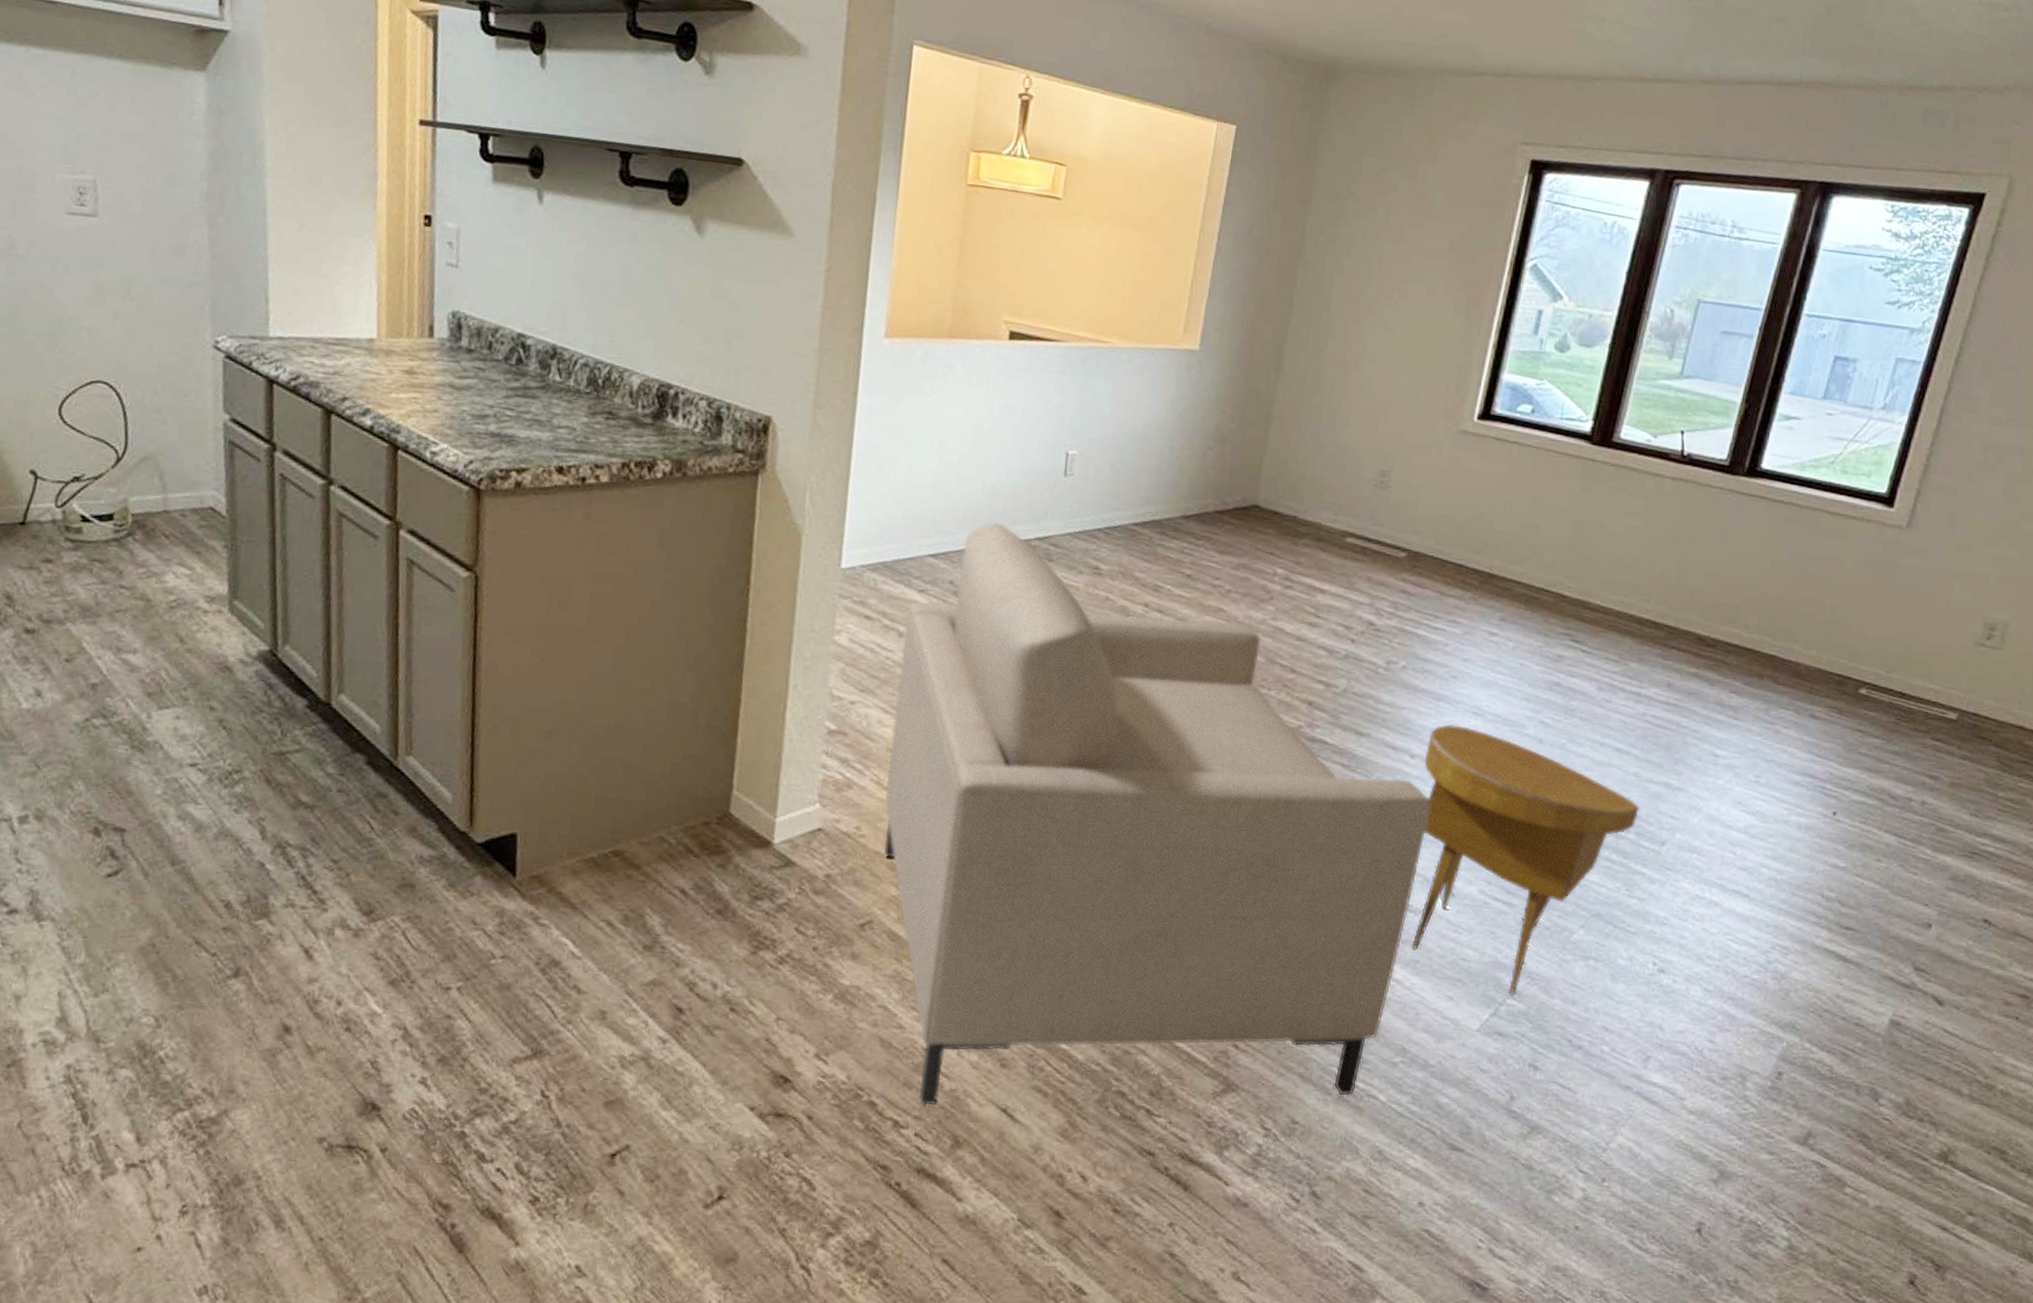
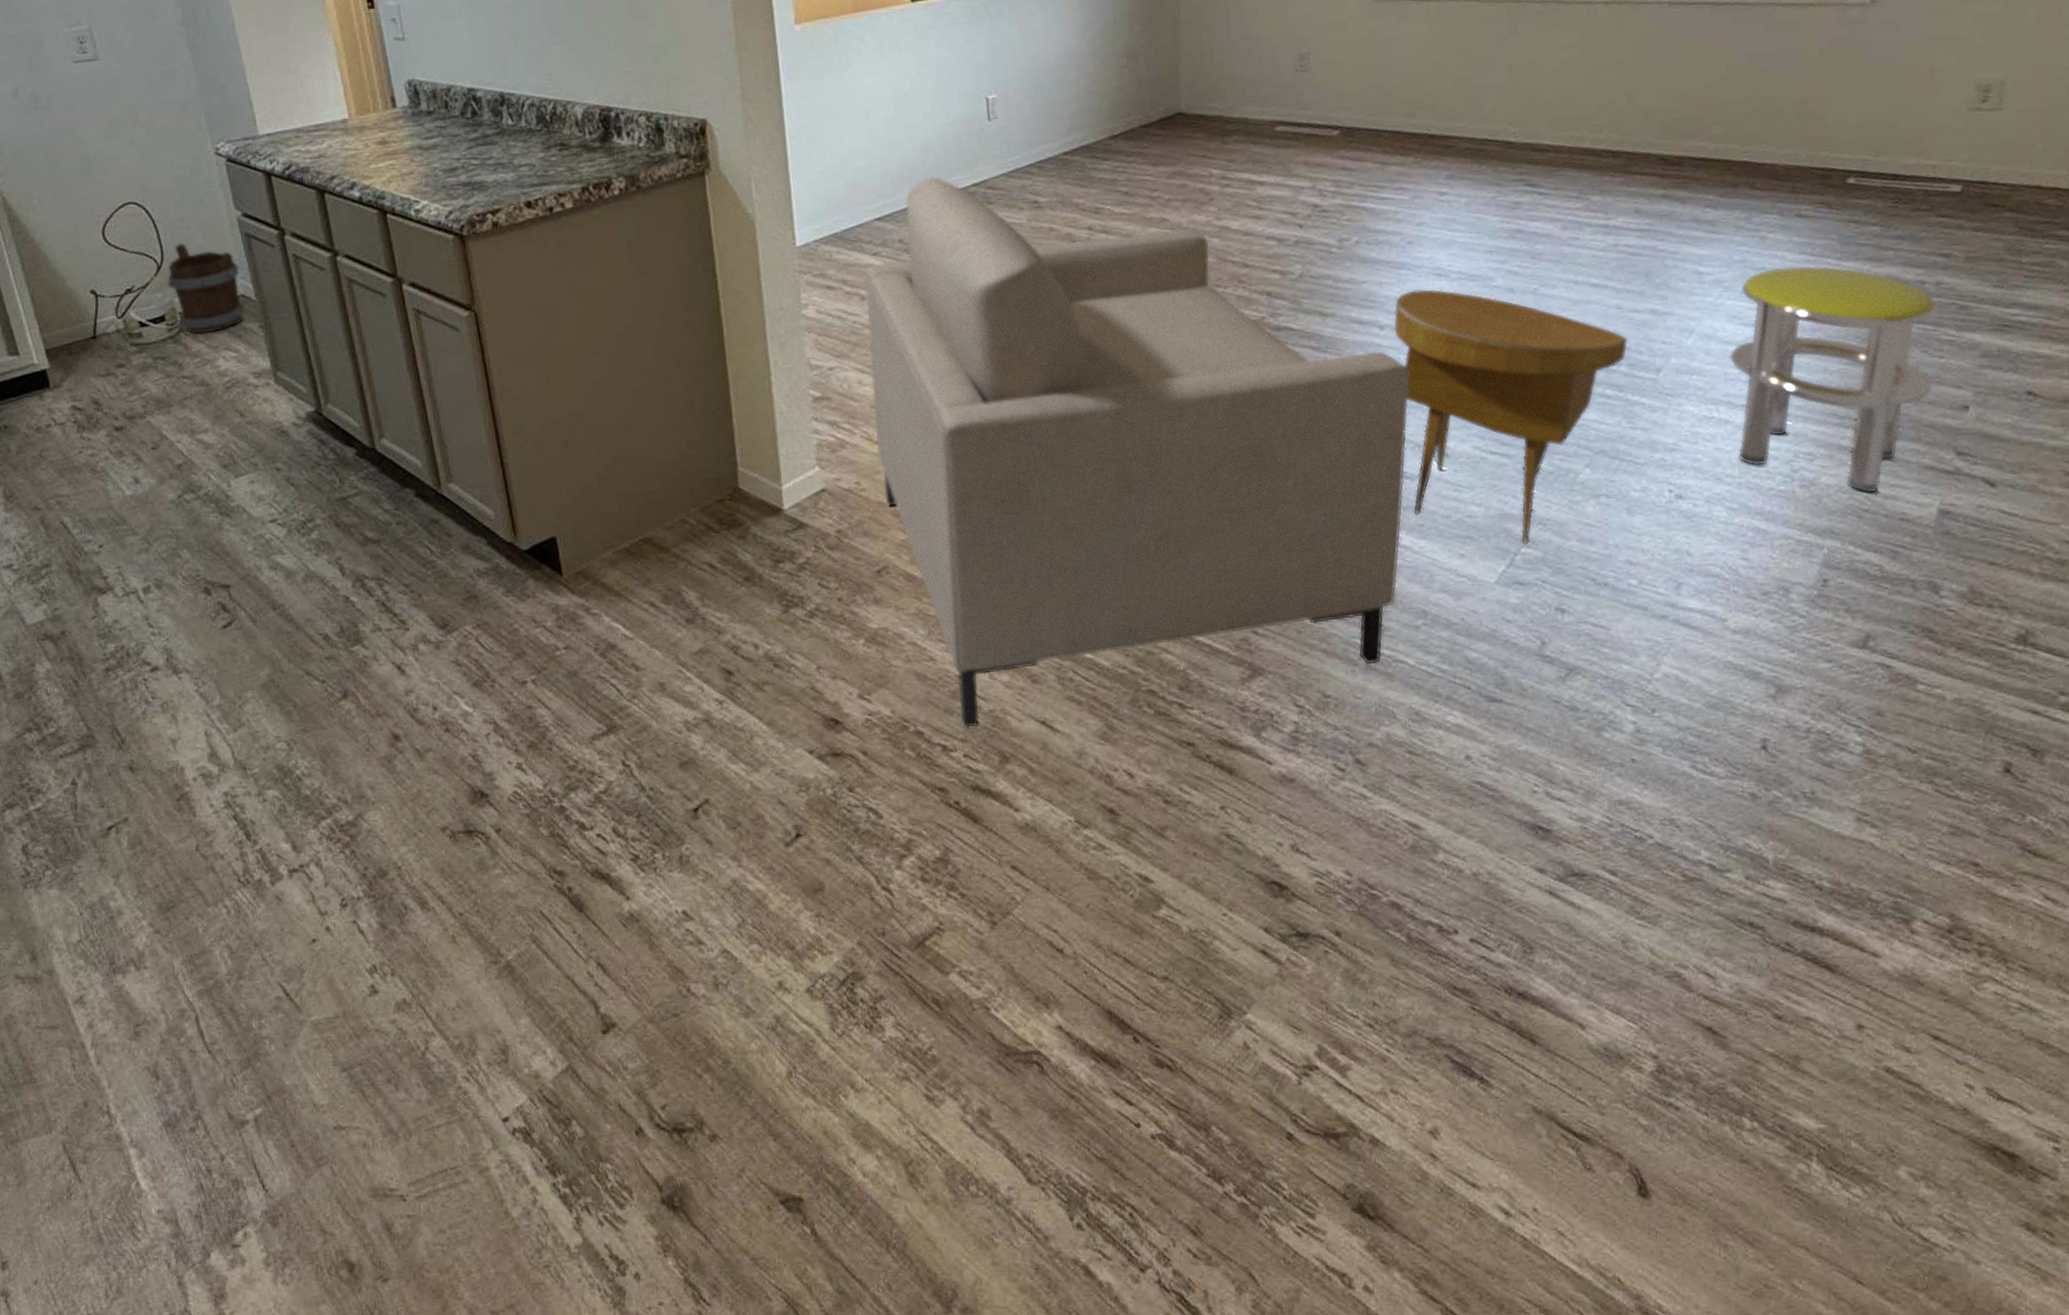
bucket: none [124,436,215,543] -> present [166,243,245,334]
stool: none [1722,763,1921,994] -> present [1729,266,1940,493]

